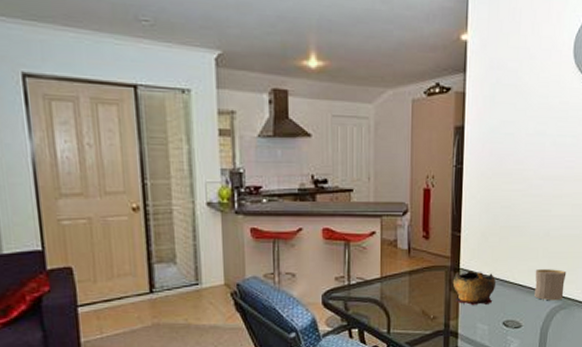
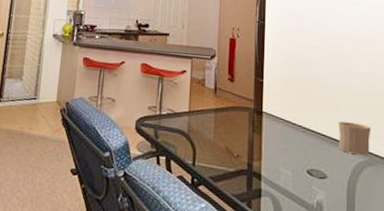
decorative bowl: present [452,271,496,305] -> none [255,114,299,150]

